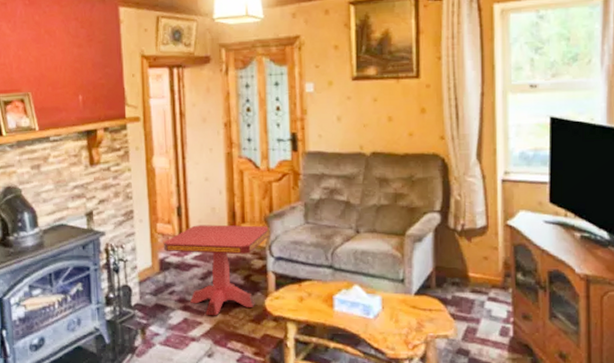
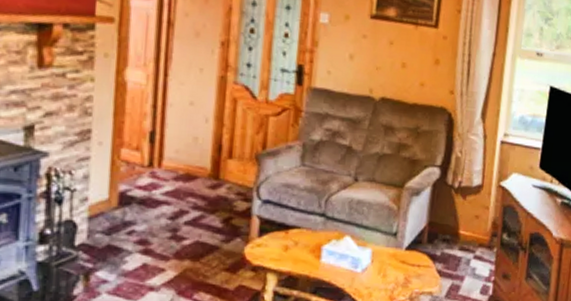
side table: present [163,224,271,316] -> none [126,155,262,263]

